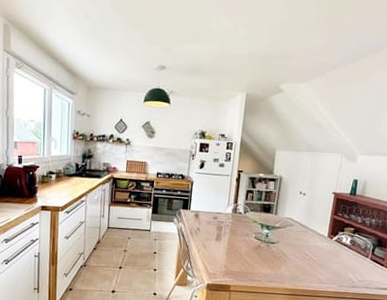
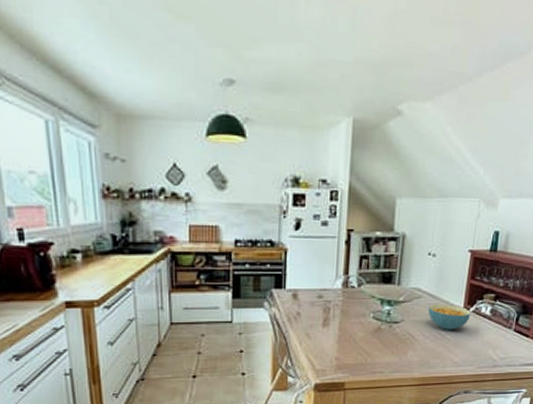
cereal bowl: none [298,232,334,254] -> present [428,304,472,330]

